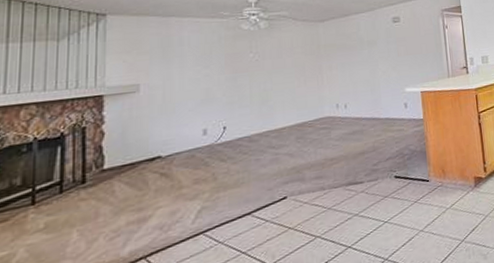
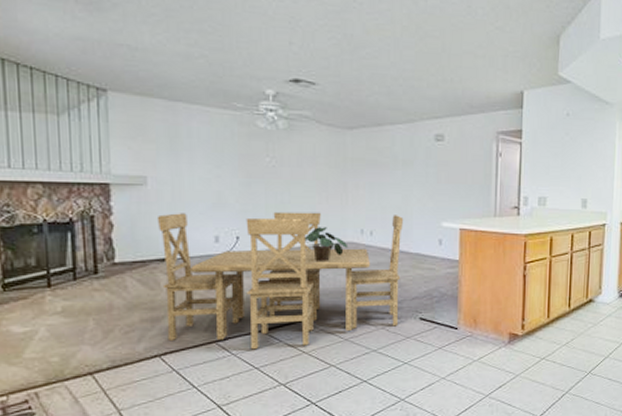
dining set: none [147,87,375,240] -> present [156,211,404,350]
potted plant: none [285,107,326,139] -> present [304,227,349,261]

